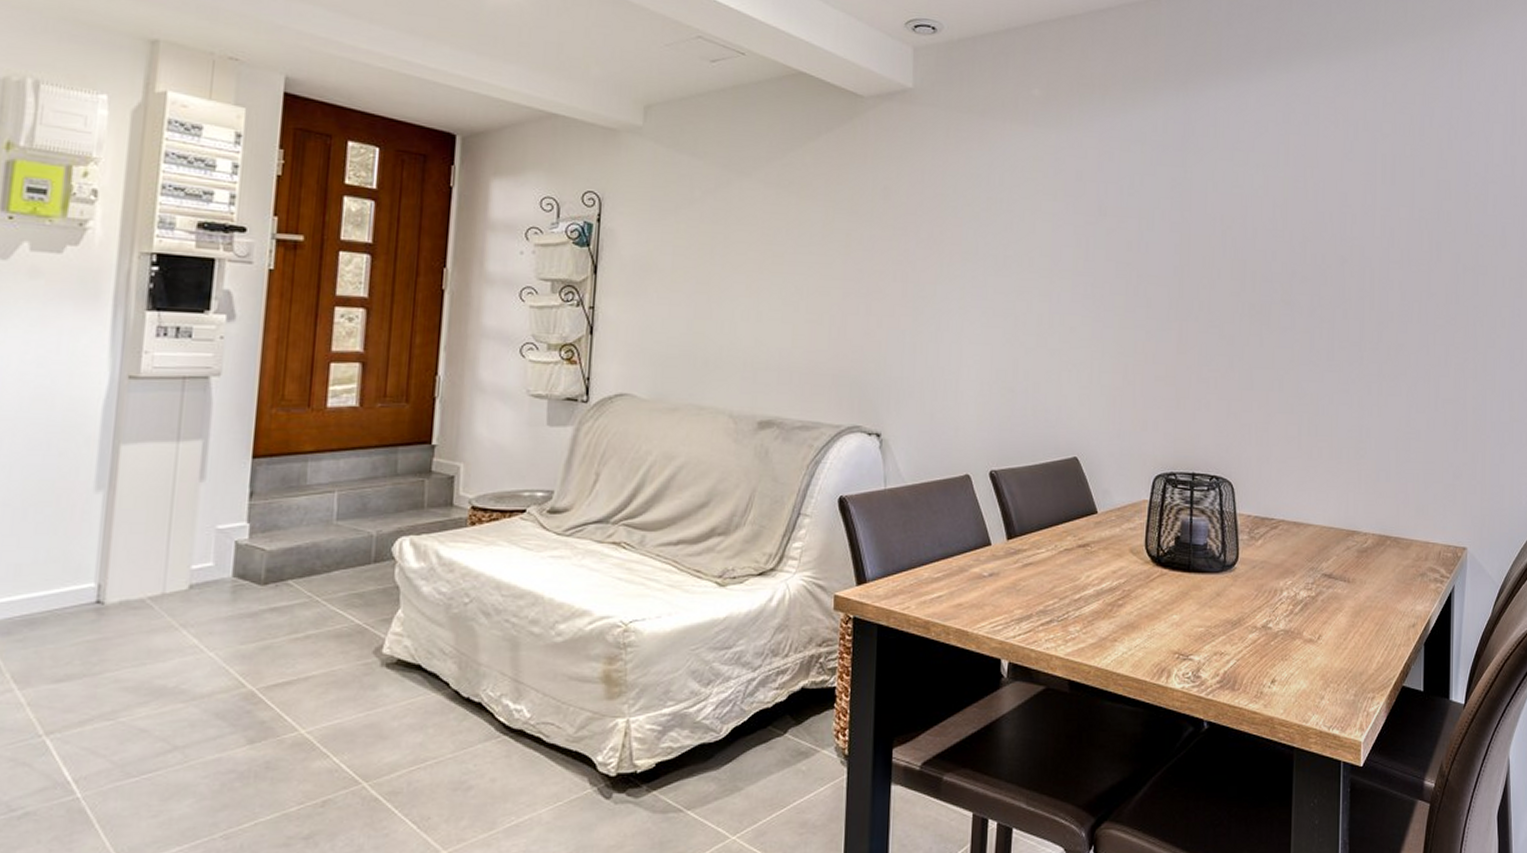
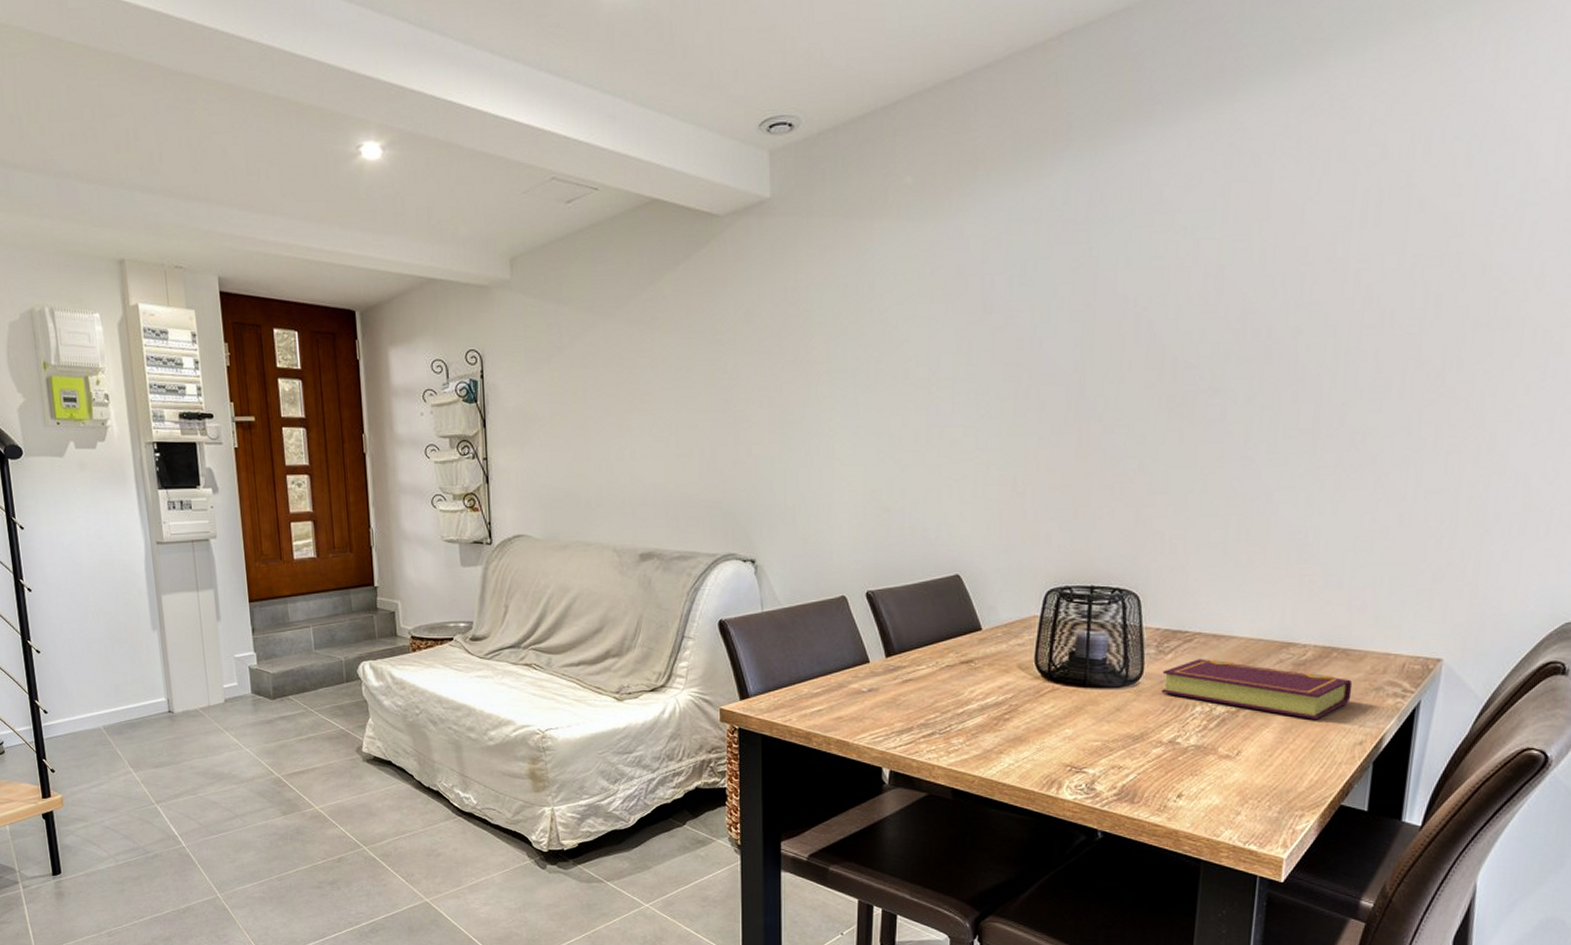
book: none [1253,545,1404,603] -> present [1161,659,1353,719]

